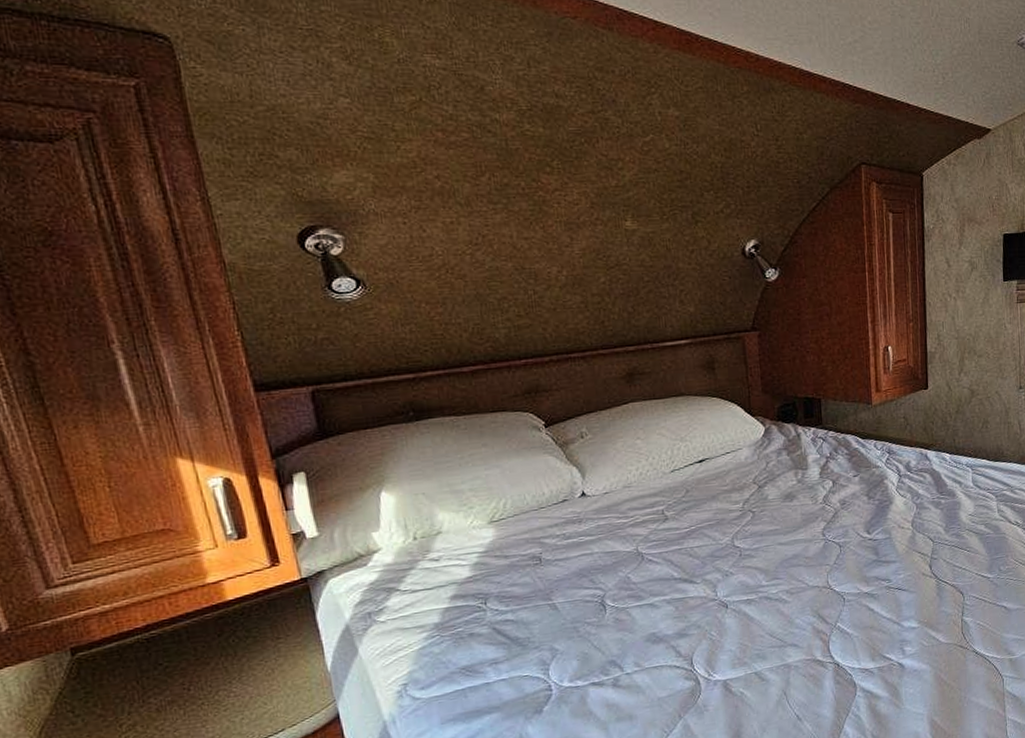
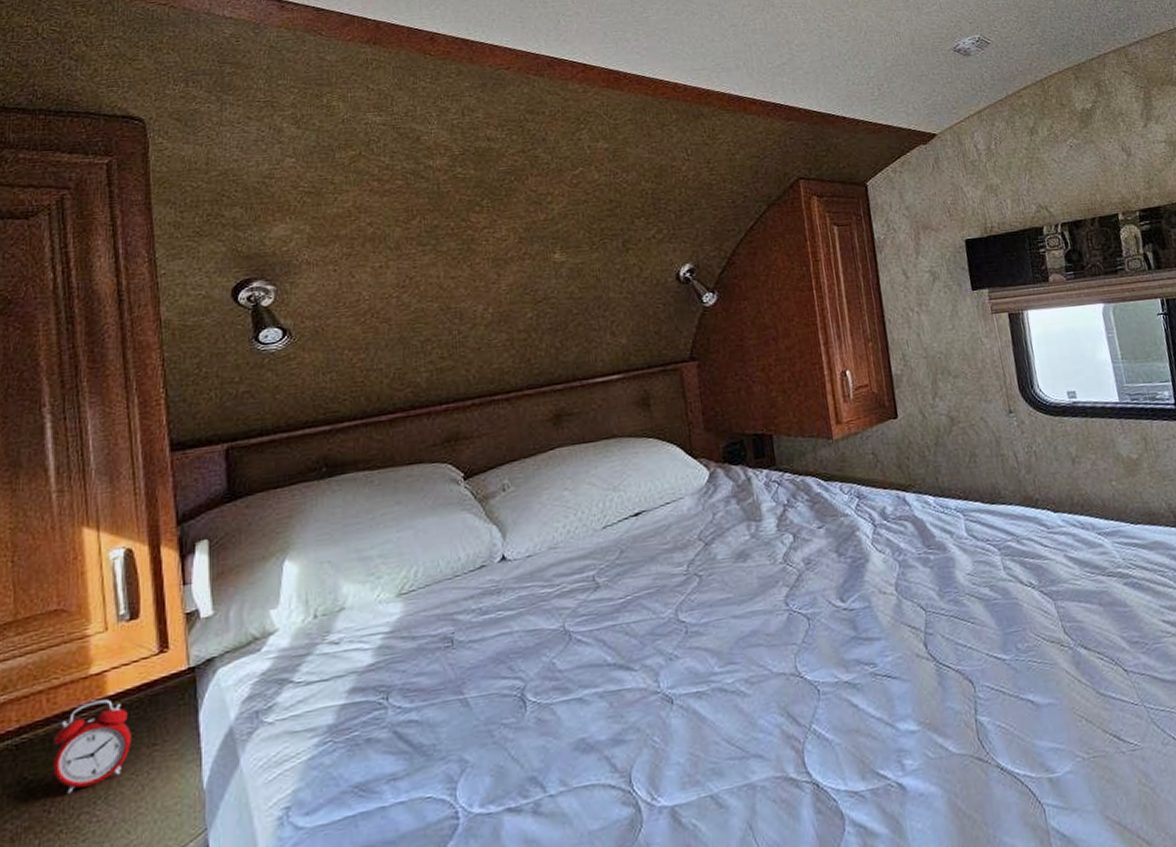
alarm clock: none [181,603,256,676] -> present [52,699,131,793]

